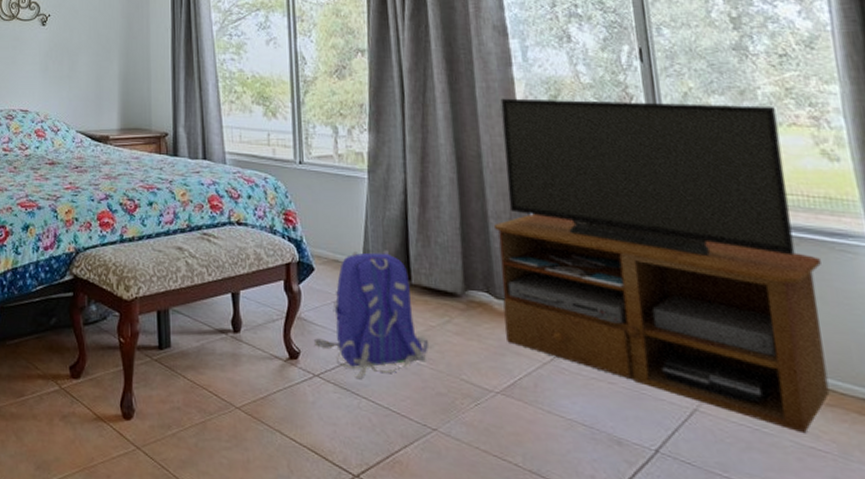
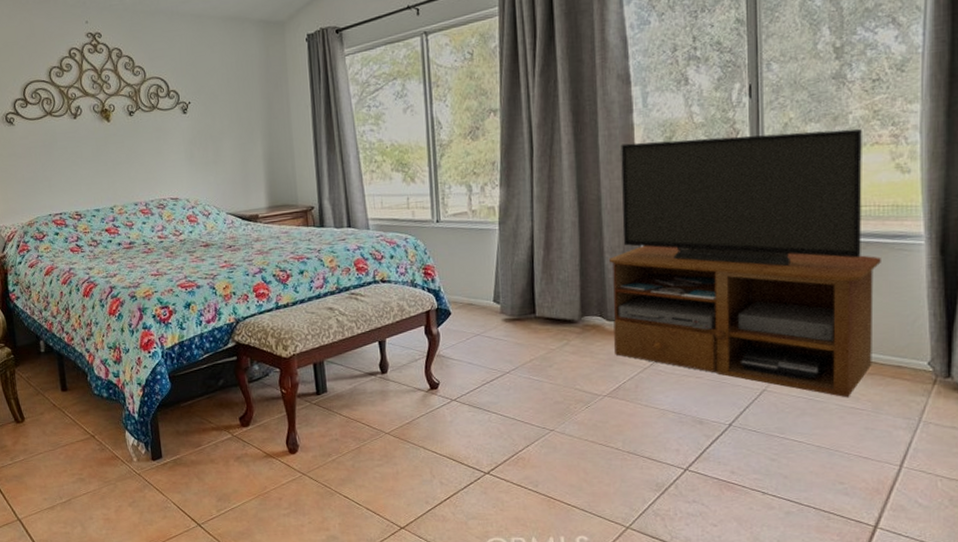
backpack: present [313,250,430,378] -> none [451,290,550,398]

